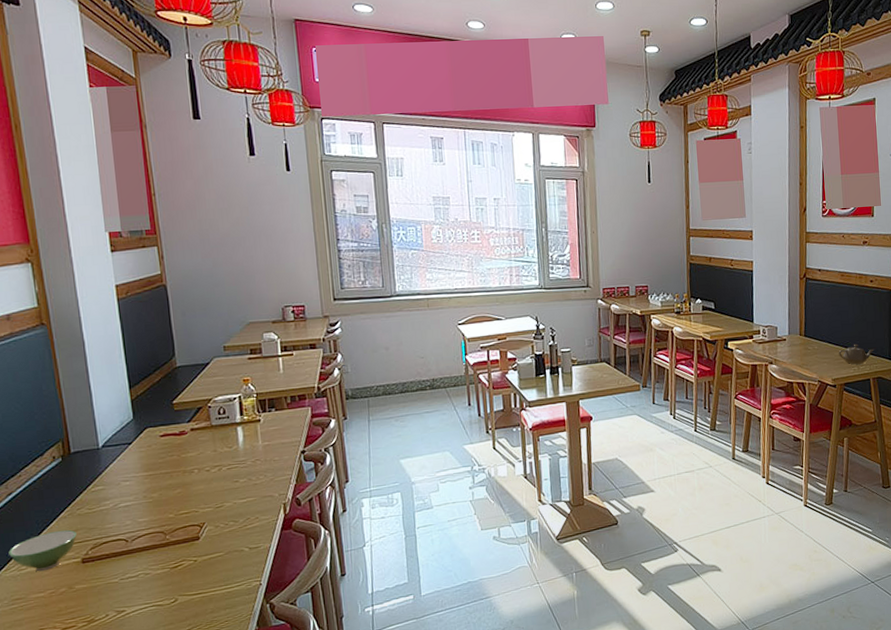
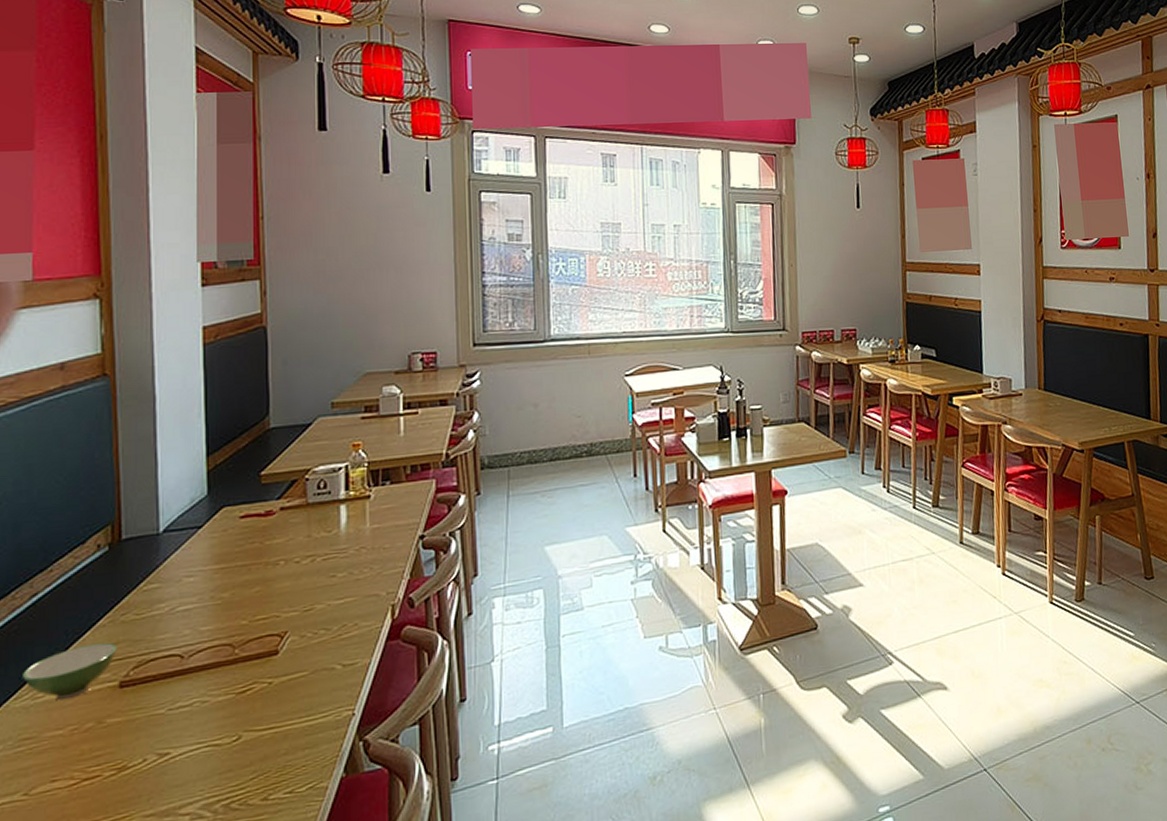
teapot: present [838,344,874,365] -> none [1085,399,1128,425]

